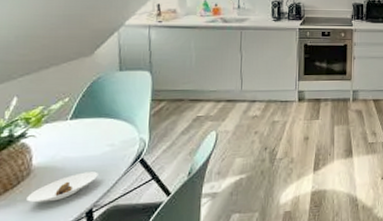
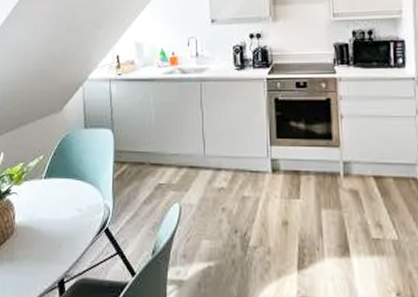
saucer: present [26,171,98,203] -> none [11,236,68,265]

